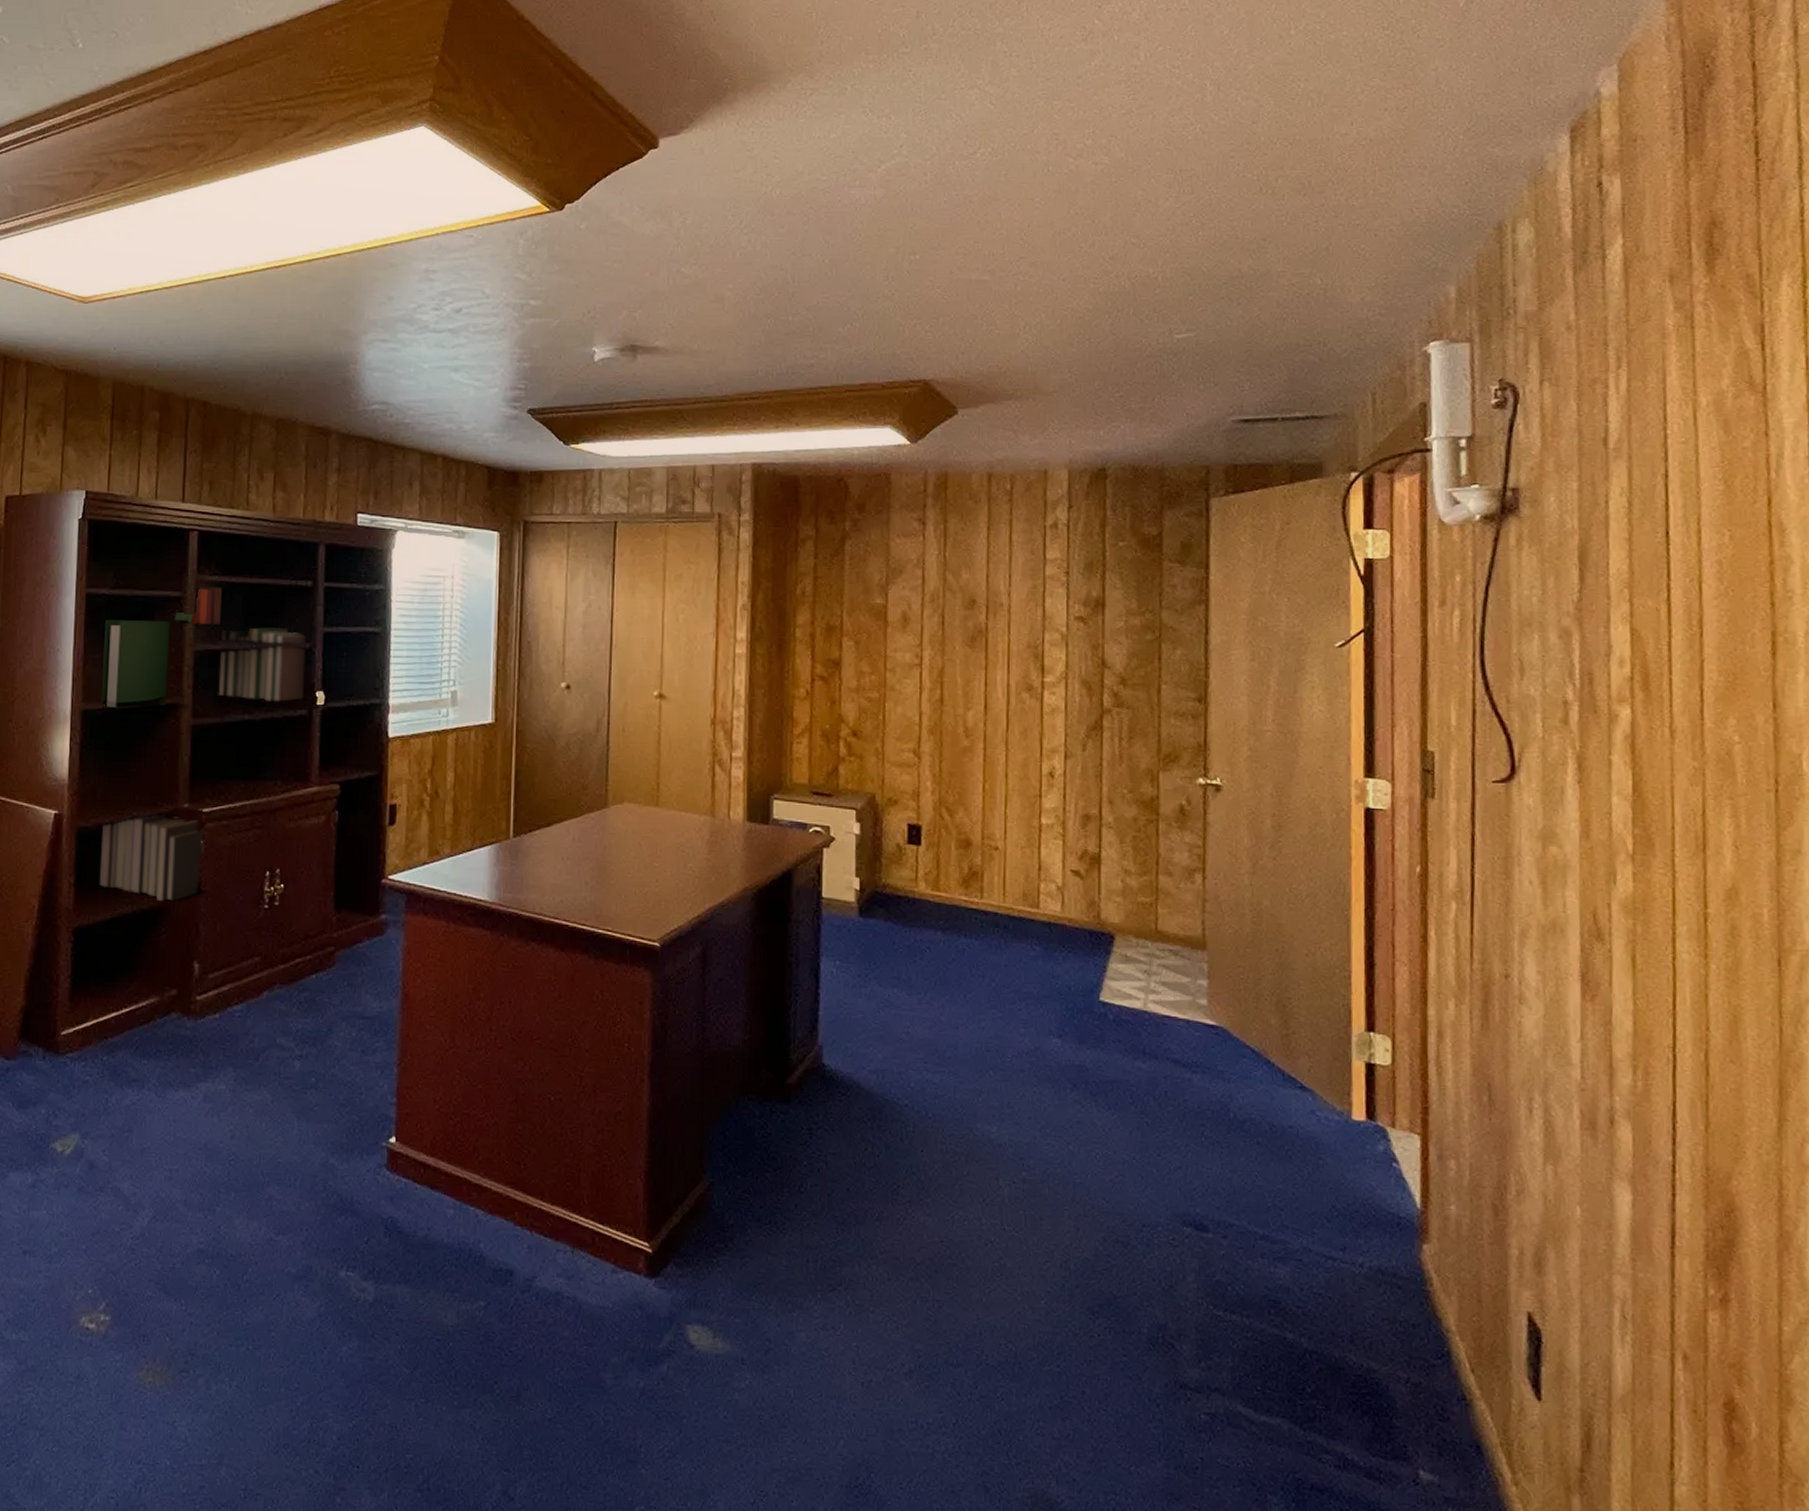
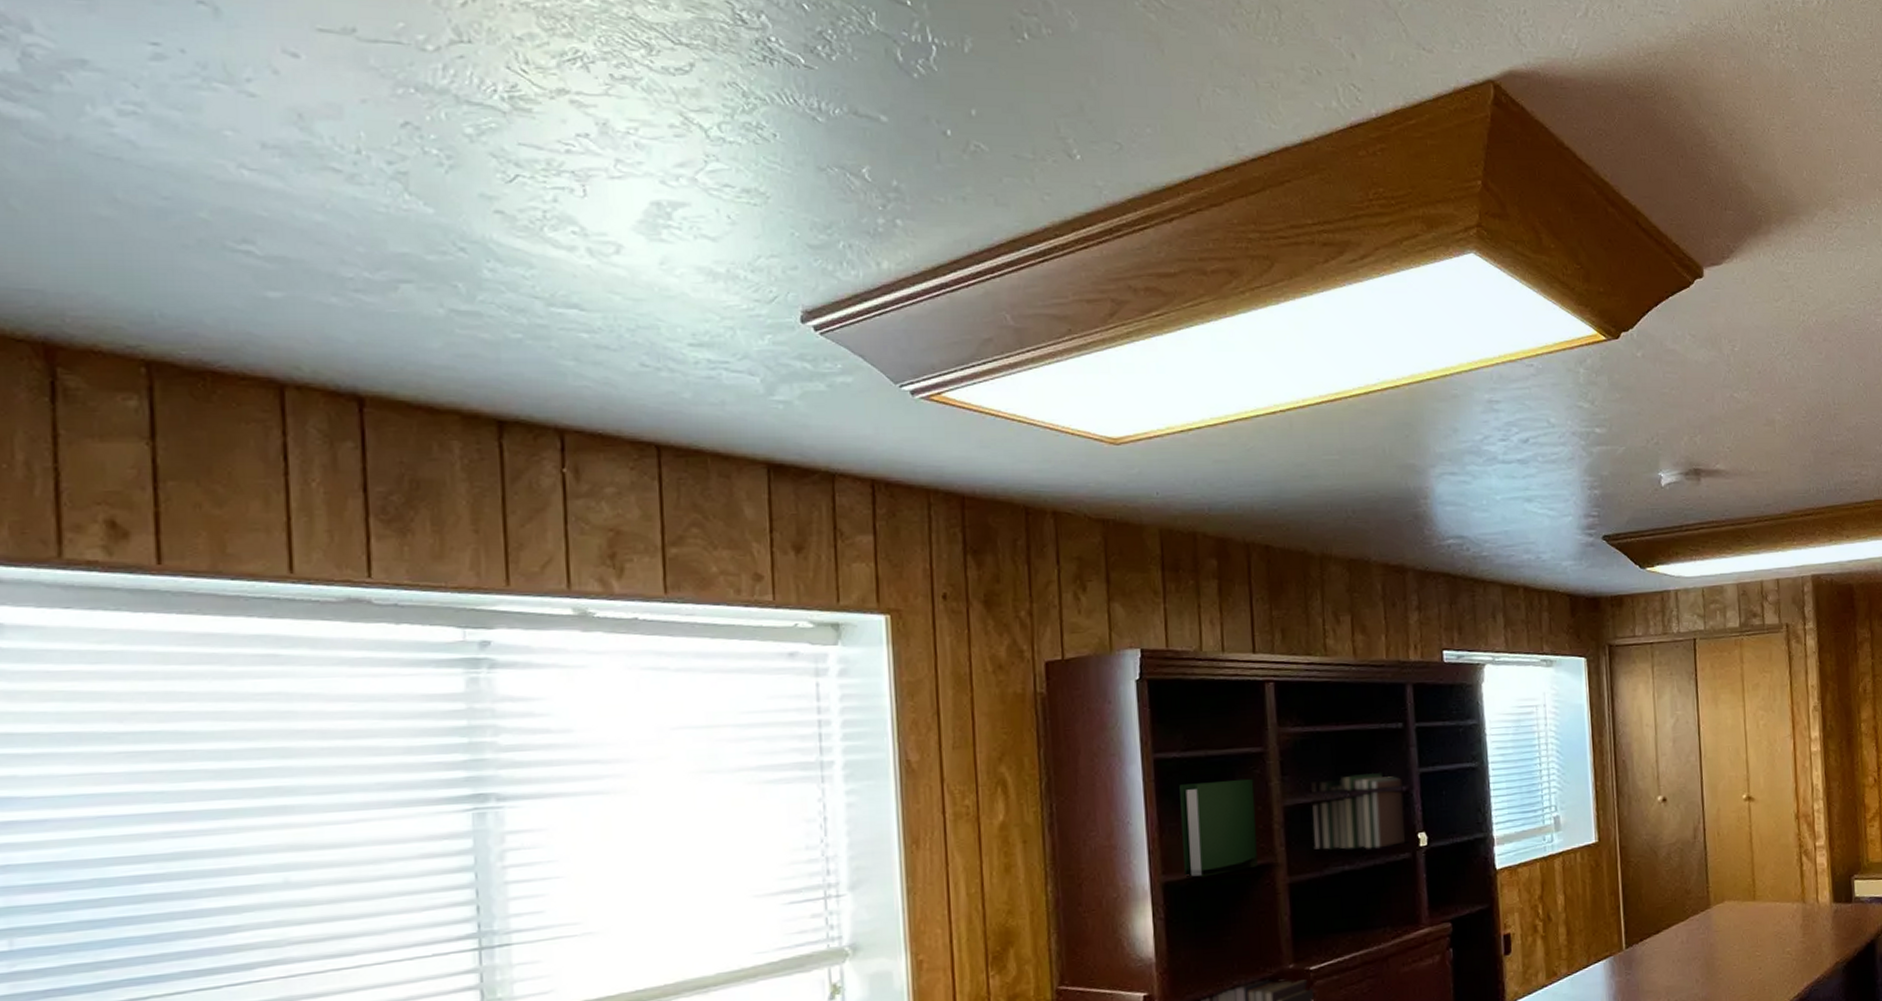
books: present [175,587,222,625] -> none [1258,738,1309,781]

